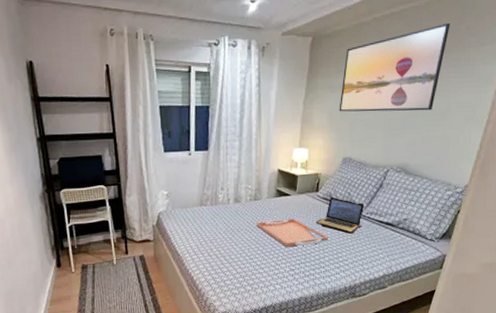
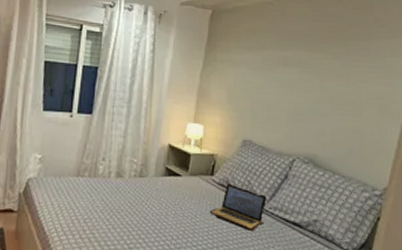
serving tray: present [256,219,329,247] -> none [140,203,224,239]
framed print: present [339,23,450,112] -> none [239,12,357,99]

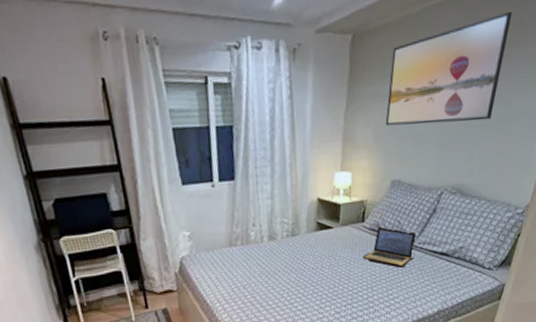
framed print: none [239,12,357,99] -> present [385,12,512,126]

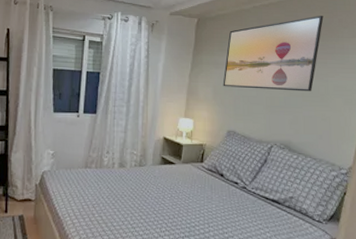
laptop: present [362,227,416,268] -> none [200,169,250,208]

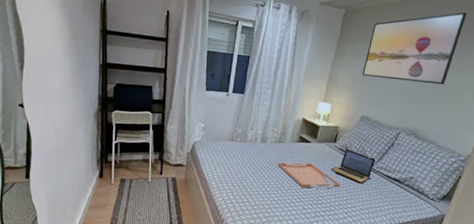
serving tray: none [140,188,213,218] -> present [278,162,341,189]
laptop: none [200,169,250,208] -> present [330,149,376,184]

